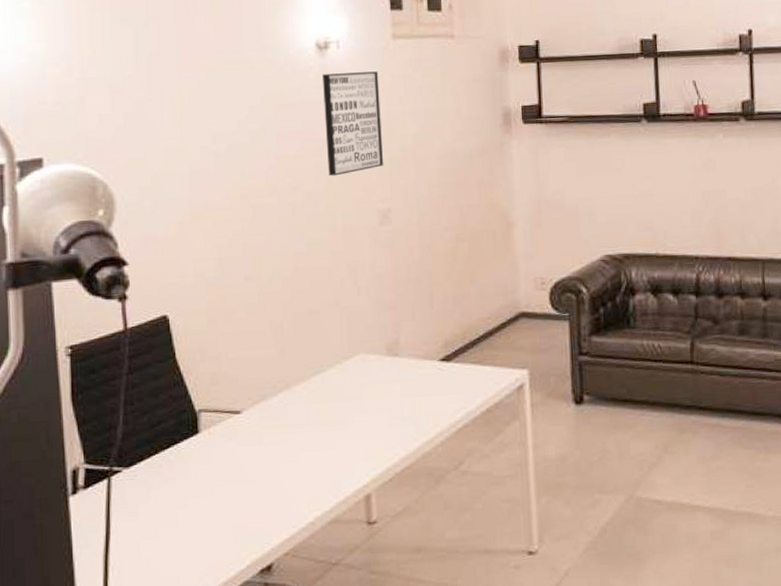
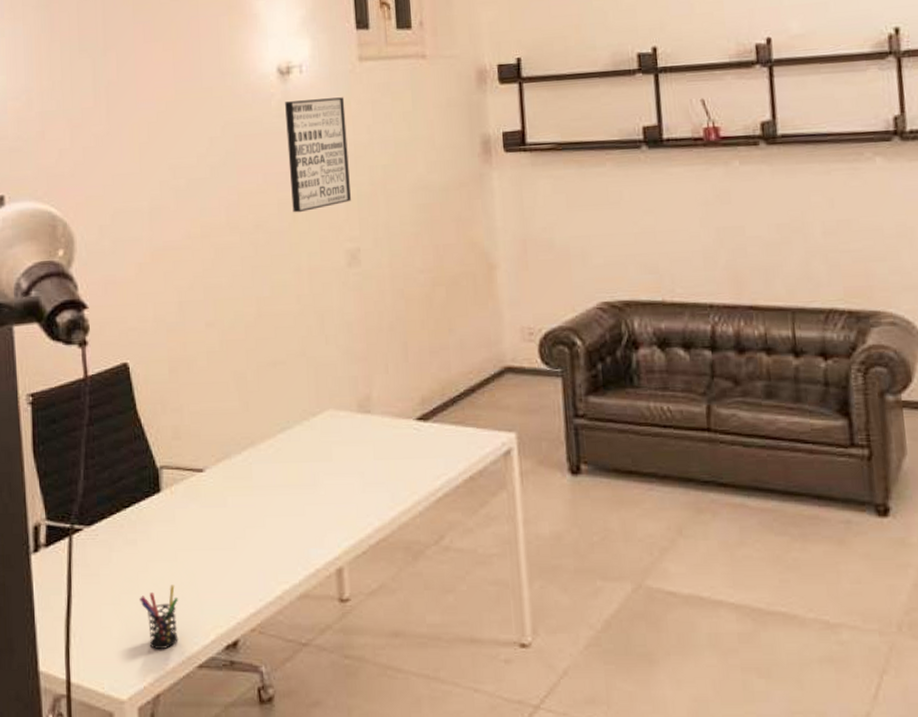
pen holder: none [178,517,215,578] -> present [140,584,179,650]

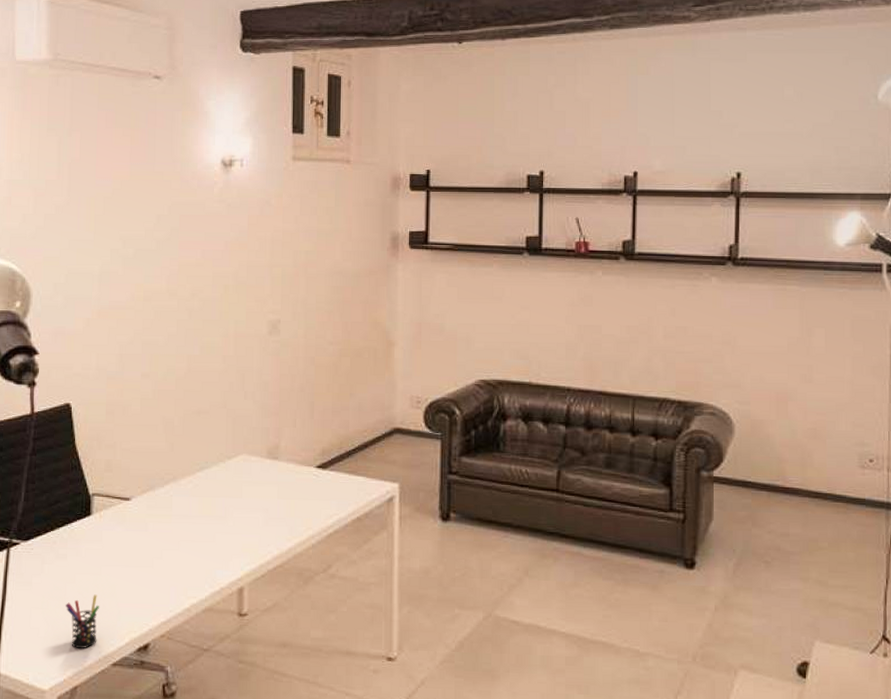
wall art: present [285,97,351,213] -> none [225,190,277,286]

